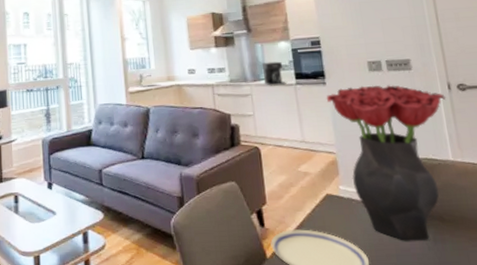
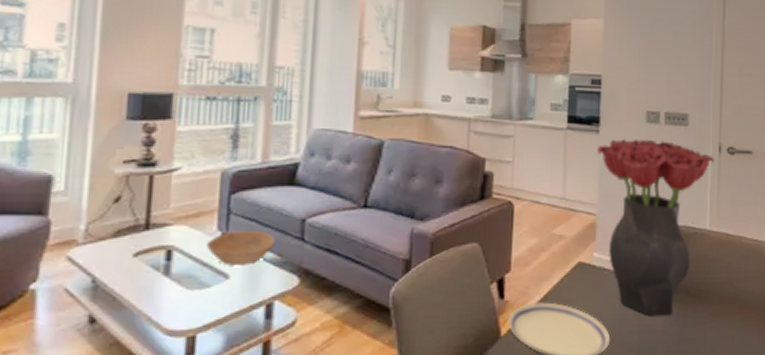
bowl: none [39,180,83,206] -> present [207,231,275,266]
coffee maker: present [263,61,287,86] -> none [531,98,557,129]

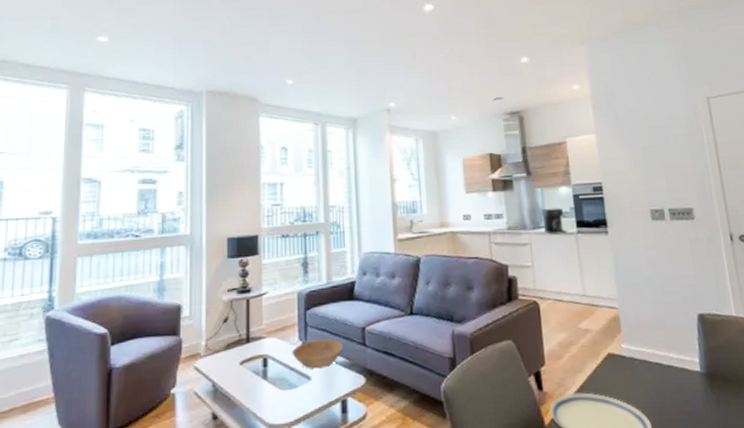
coffee maker: none [531,98,557,129] -> present [543,207,567,235]
bouquet: present [596,139,715,316] -> none [608,235,728,404]

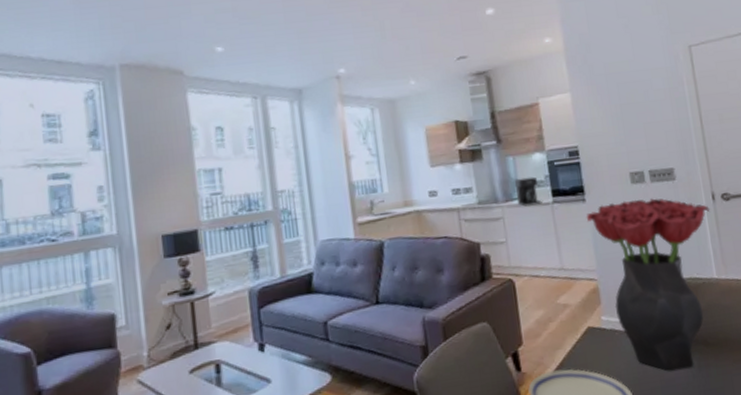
bowl: present [292,339,343,369] -> none [247,337,304,372]
bouquet: none [608,235,728,404] -> present [586,198,710,371]

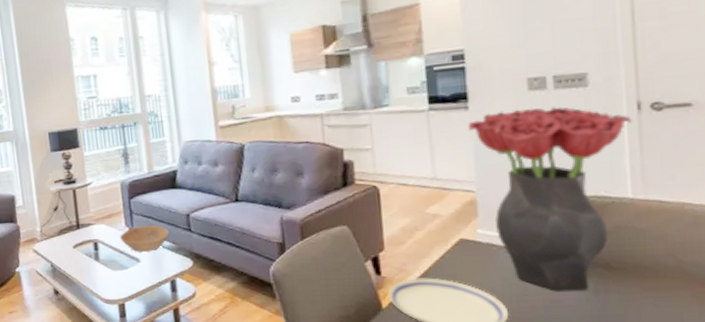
bowl: none [247,337,304,372] -> present [120,225,169,253]
coffee maker: present [515,176,542,207] -> none [386,82,416,114]

